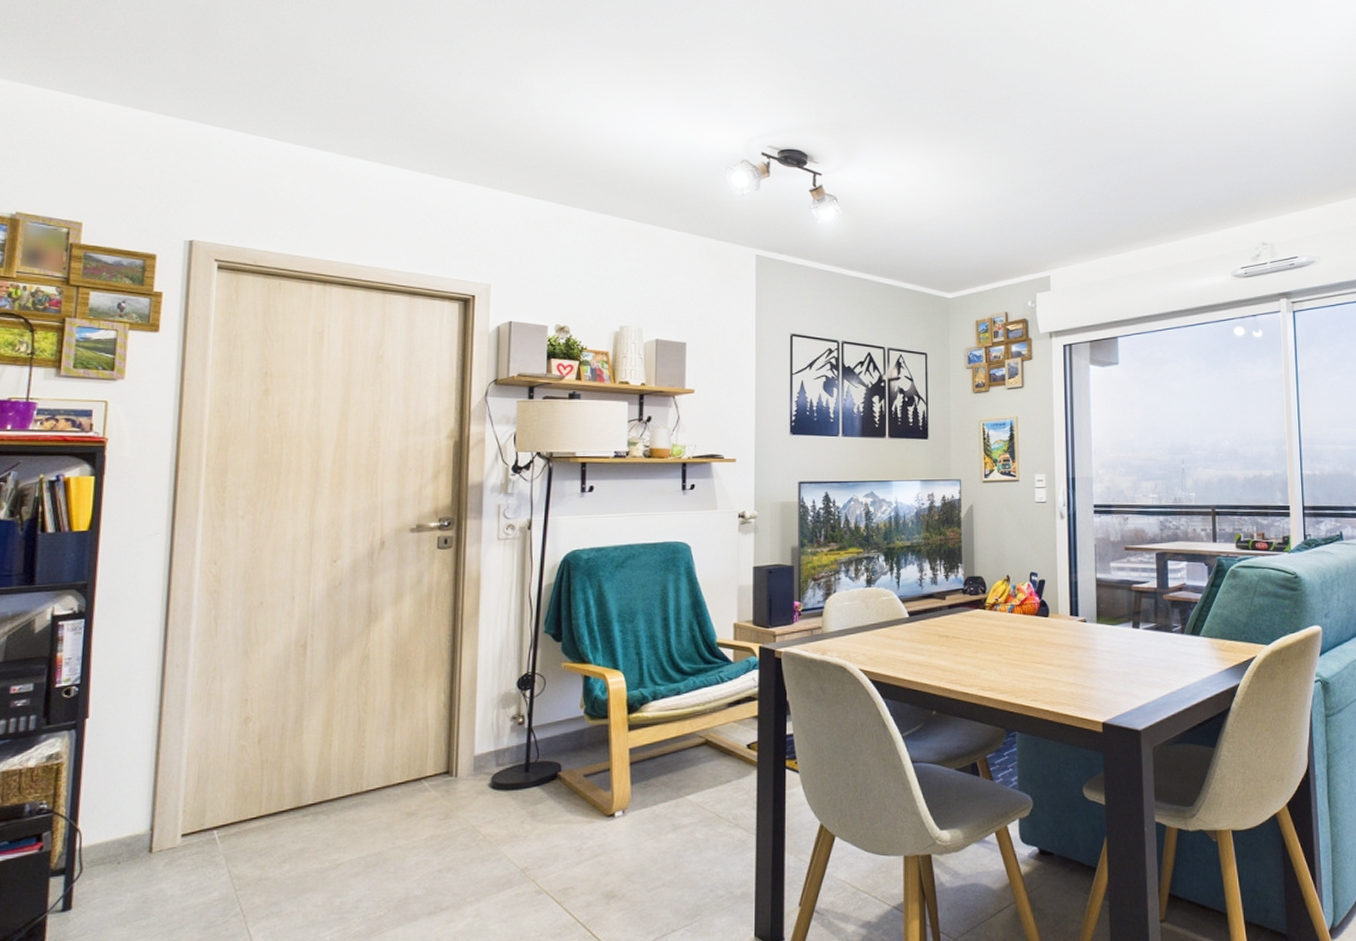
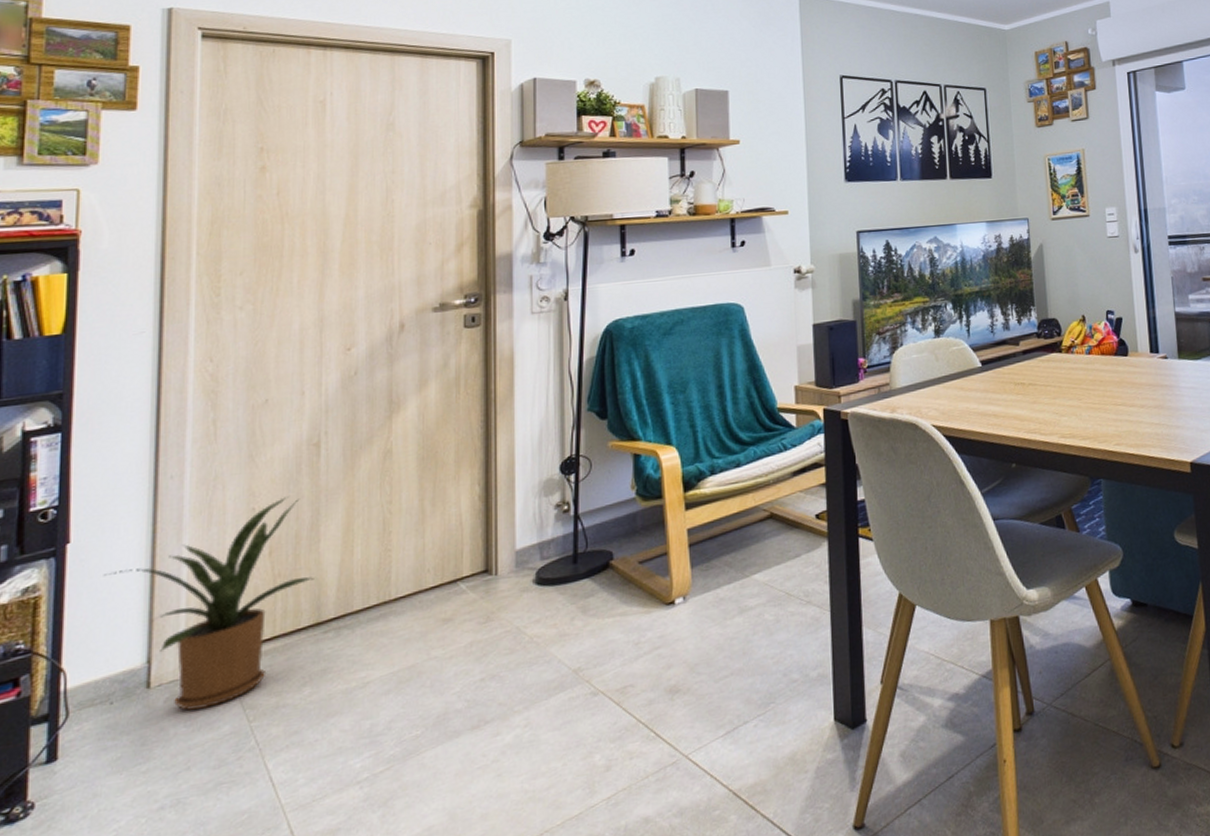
house plant: none [116,691,297,877] -> present [103,497,314,712]

